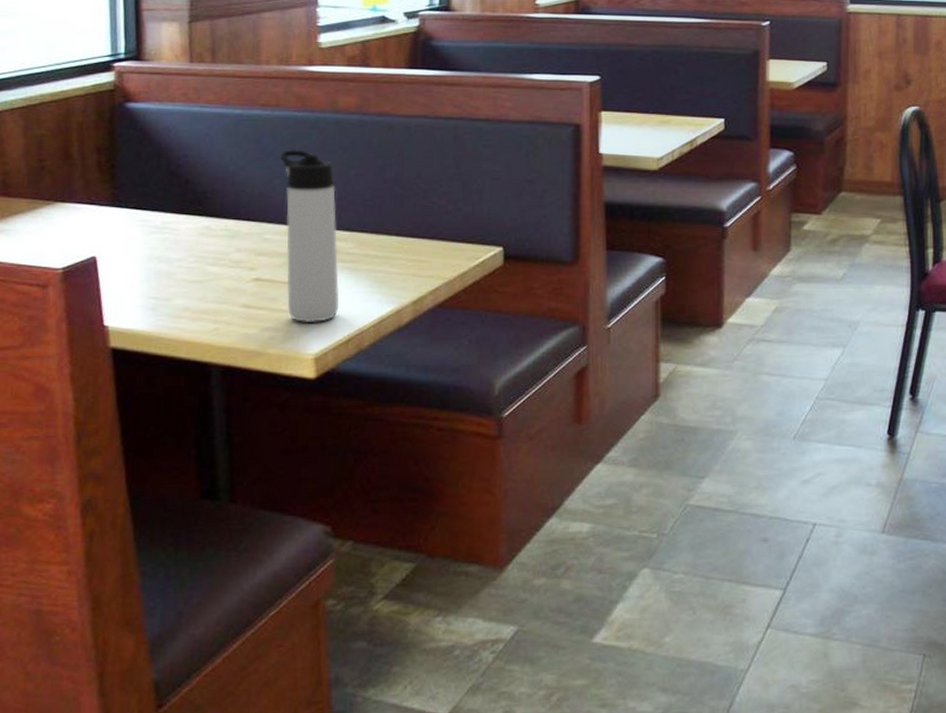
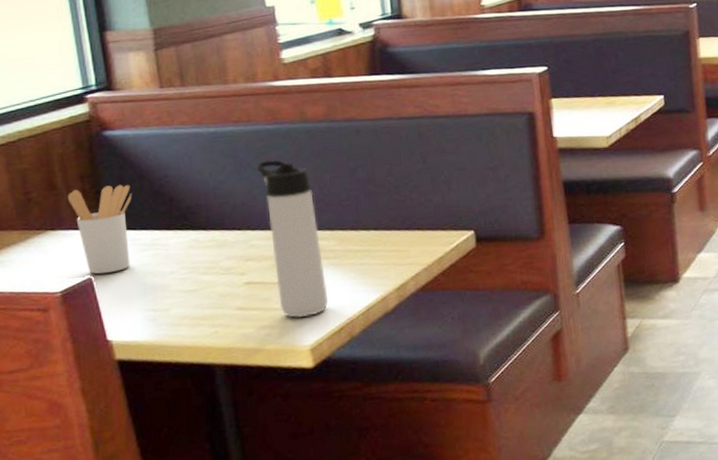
utensil holder: none [81,161,148,254] -> present [67,184,132,274]

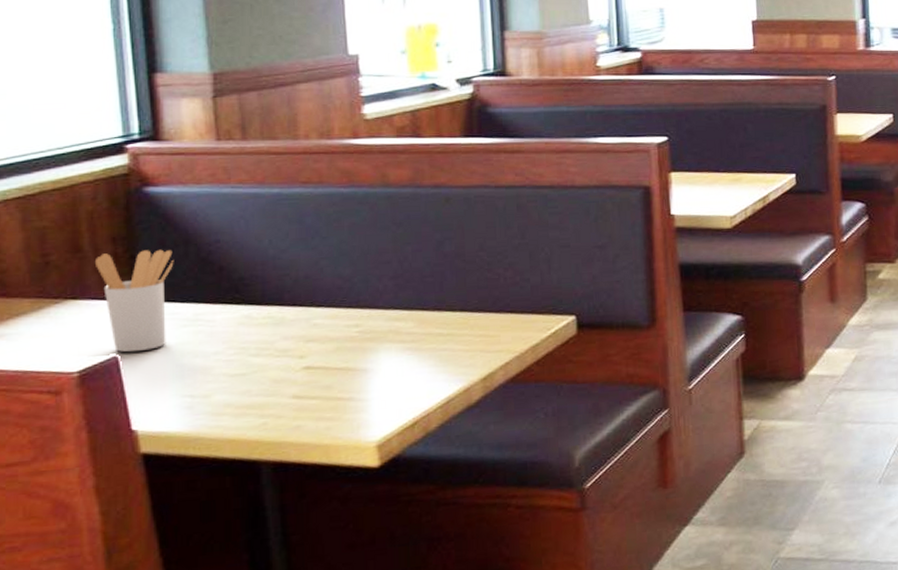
thermos bottle: present [256,160,328,318] -> none [325,228,402,410]

